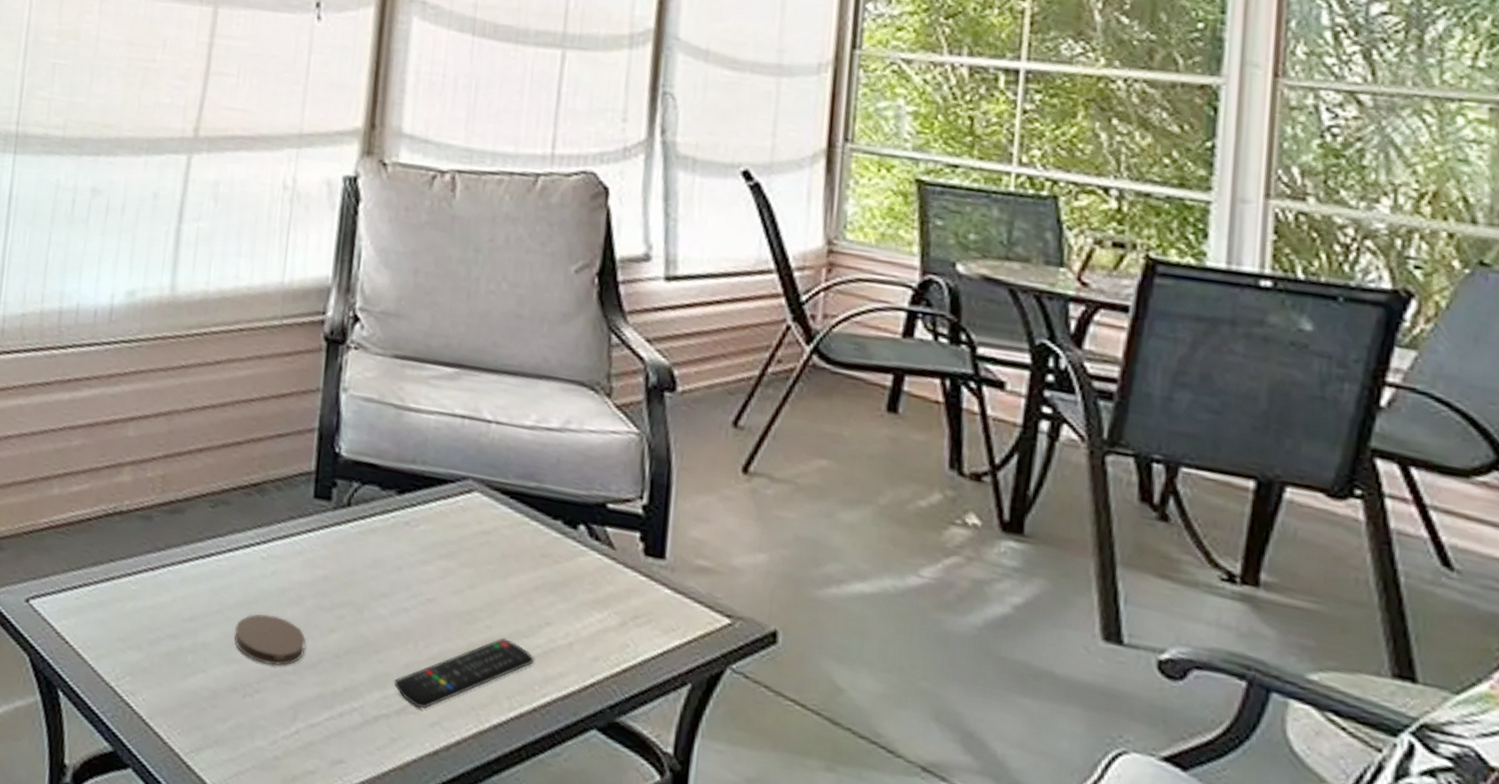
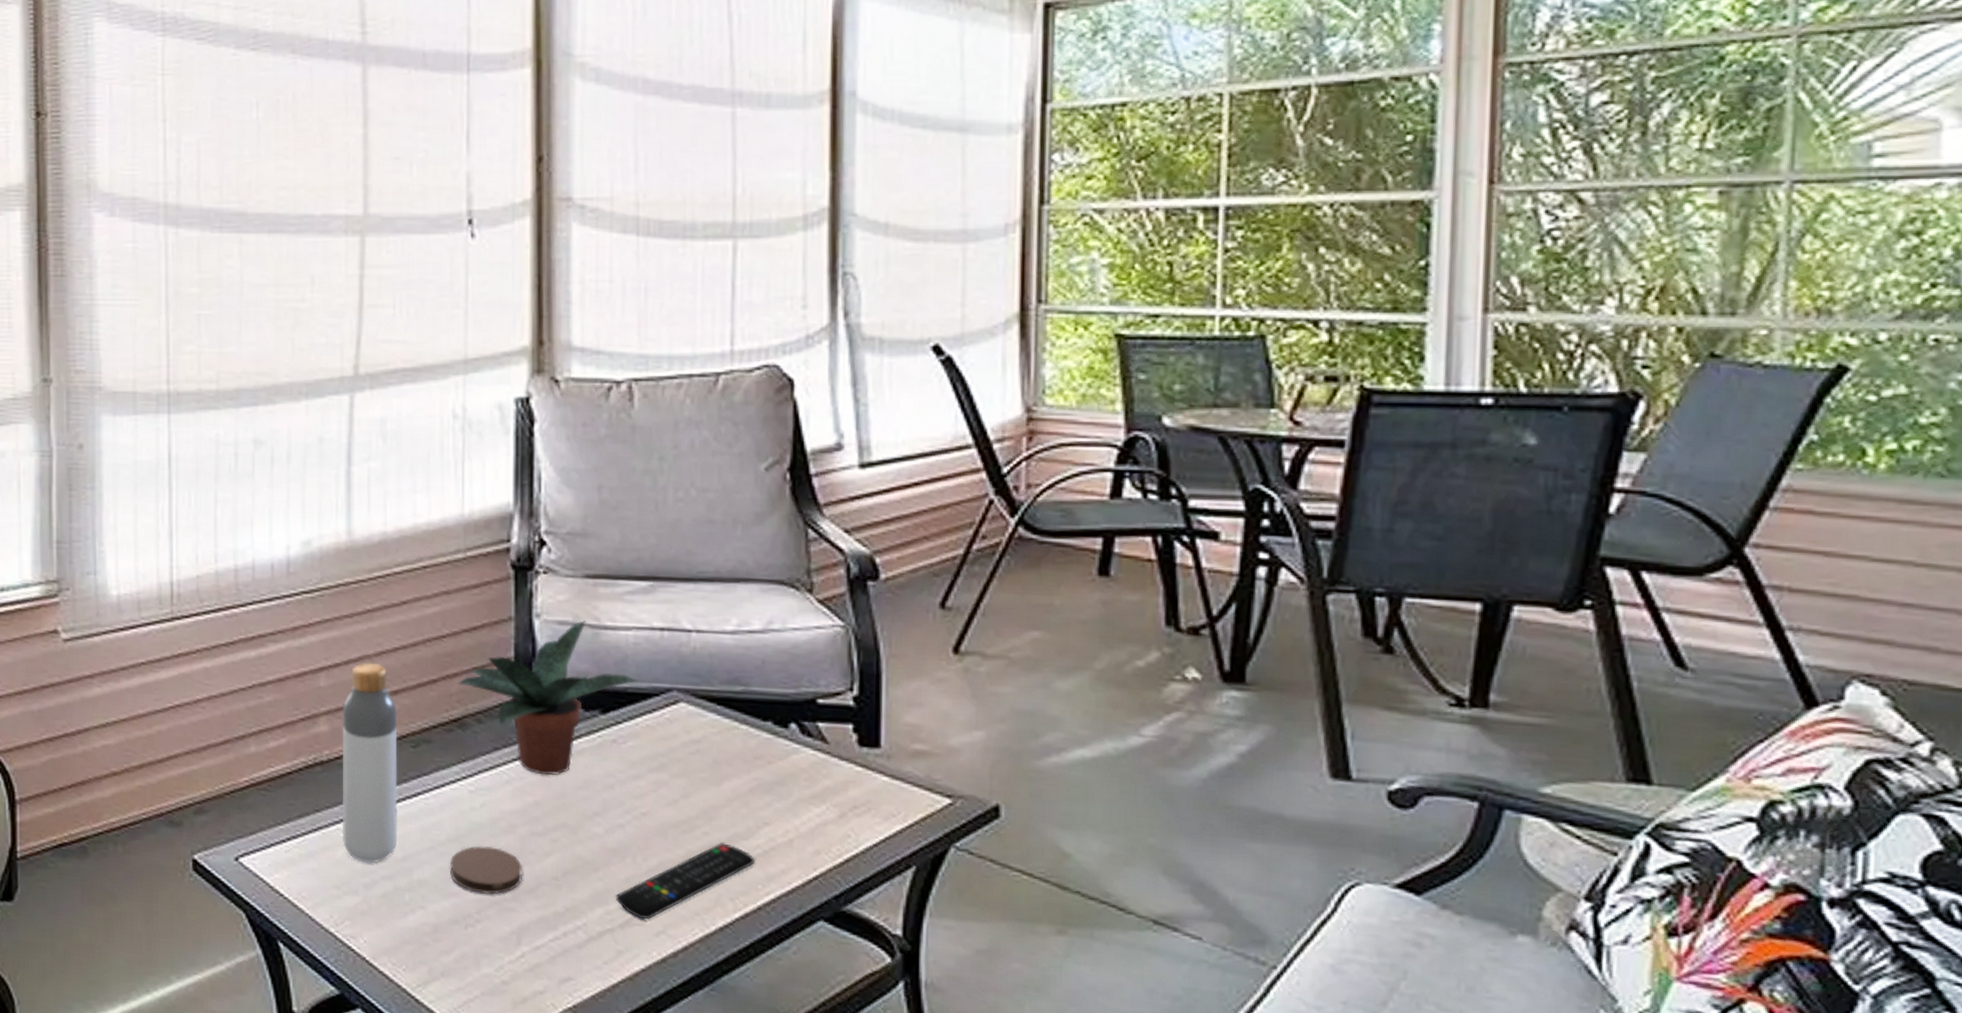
bottle: none [132,417,200,621] -> present [342,662,398,863]
potted plant: none [261,399,436,551] -> present [458,621,638,775]

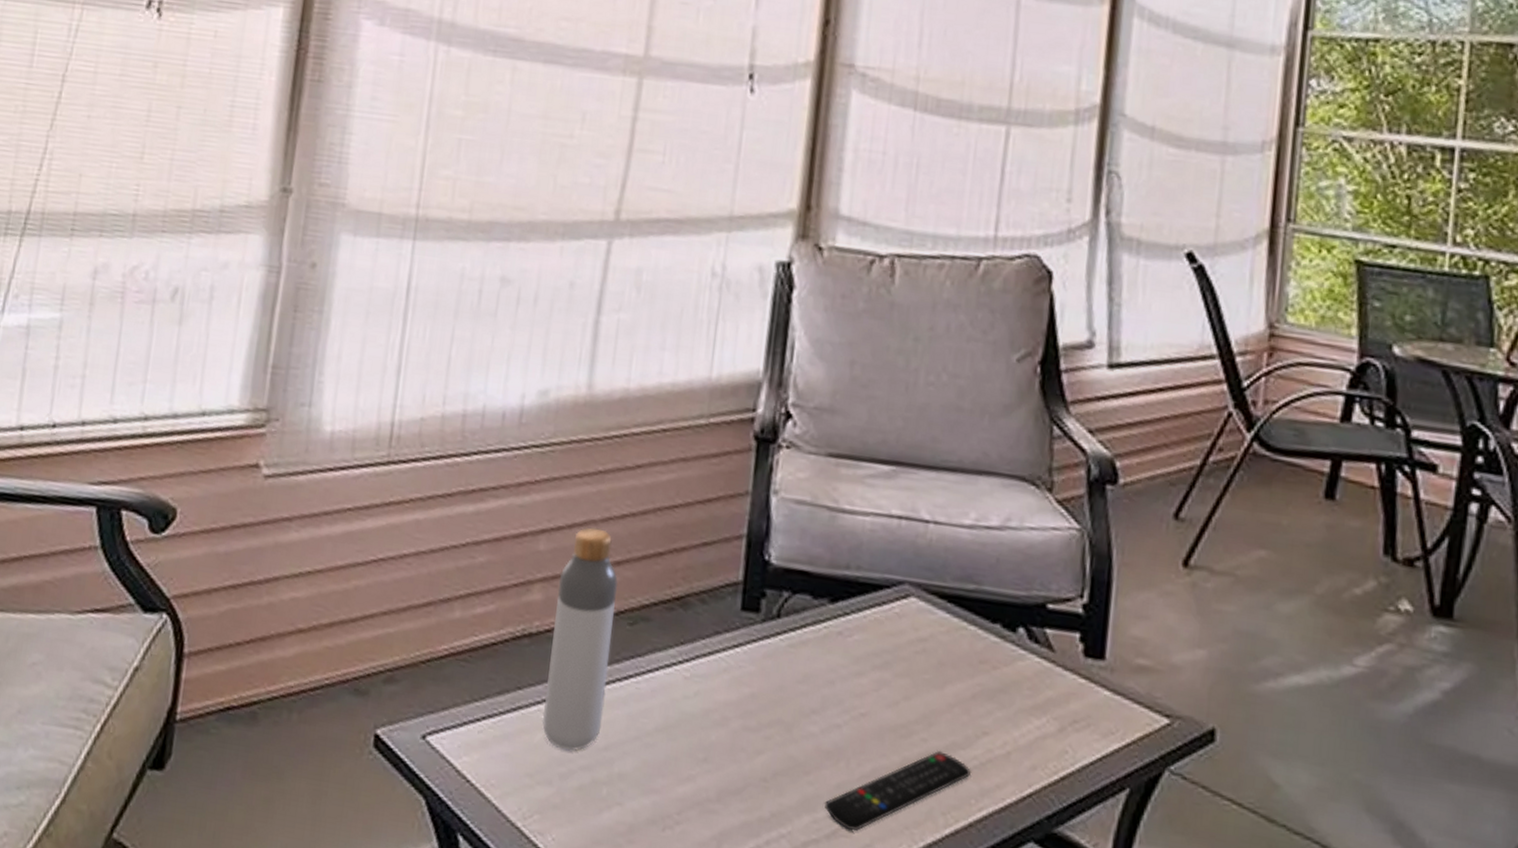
coaster: present [450,846,522,895] -> none [654,738,731,794]
potted plant: present [458,621,638,775] -> none [685,501,871,666]

